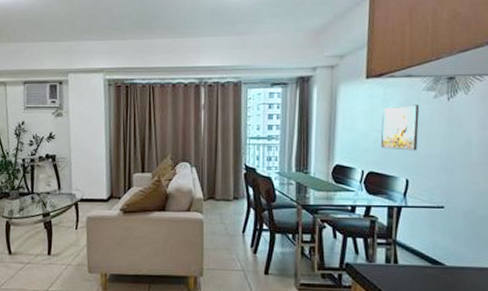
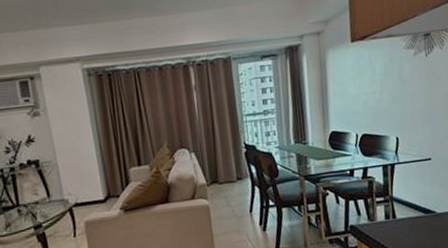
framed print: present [380,104,420,151] -> none [368,63,404,111]

